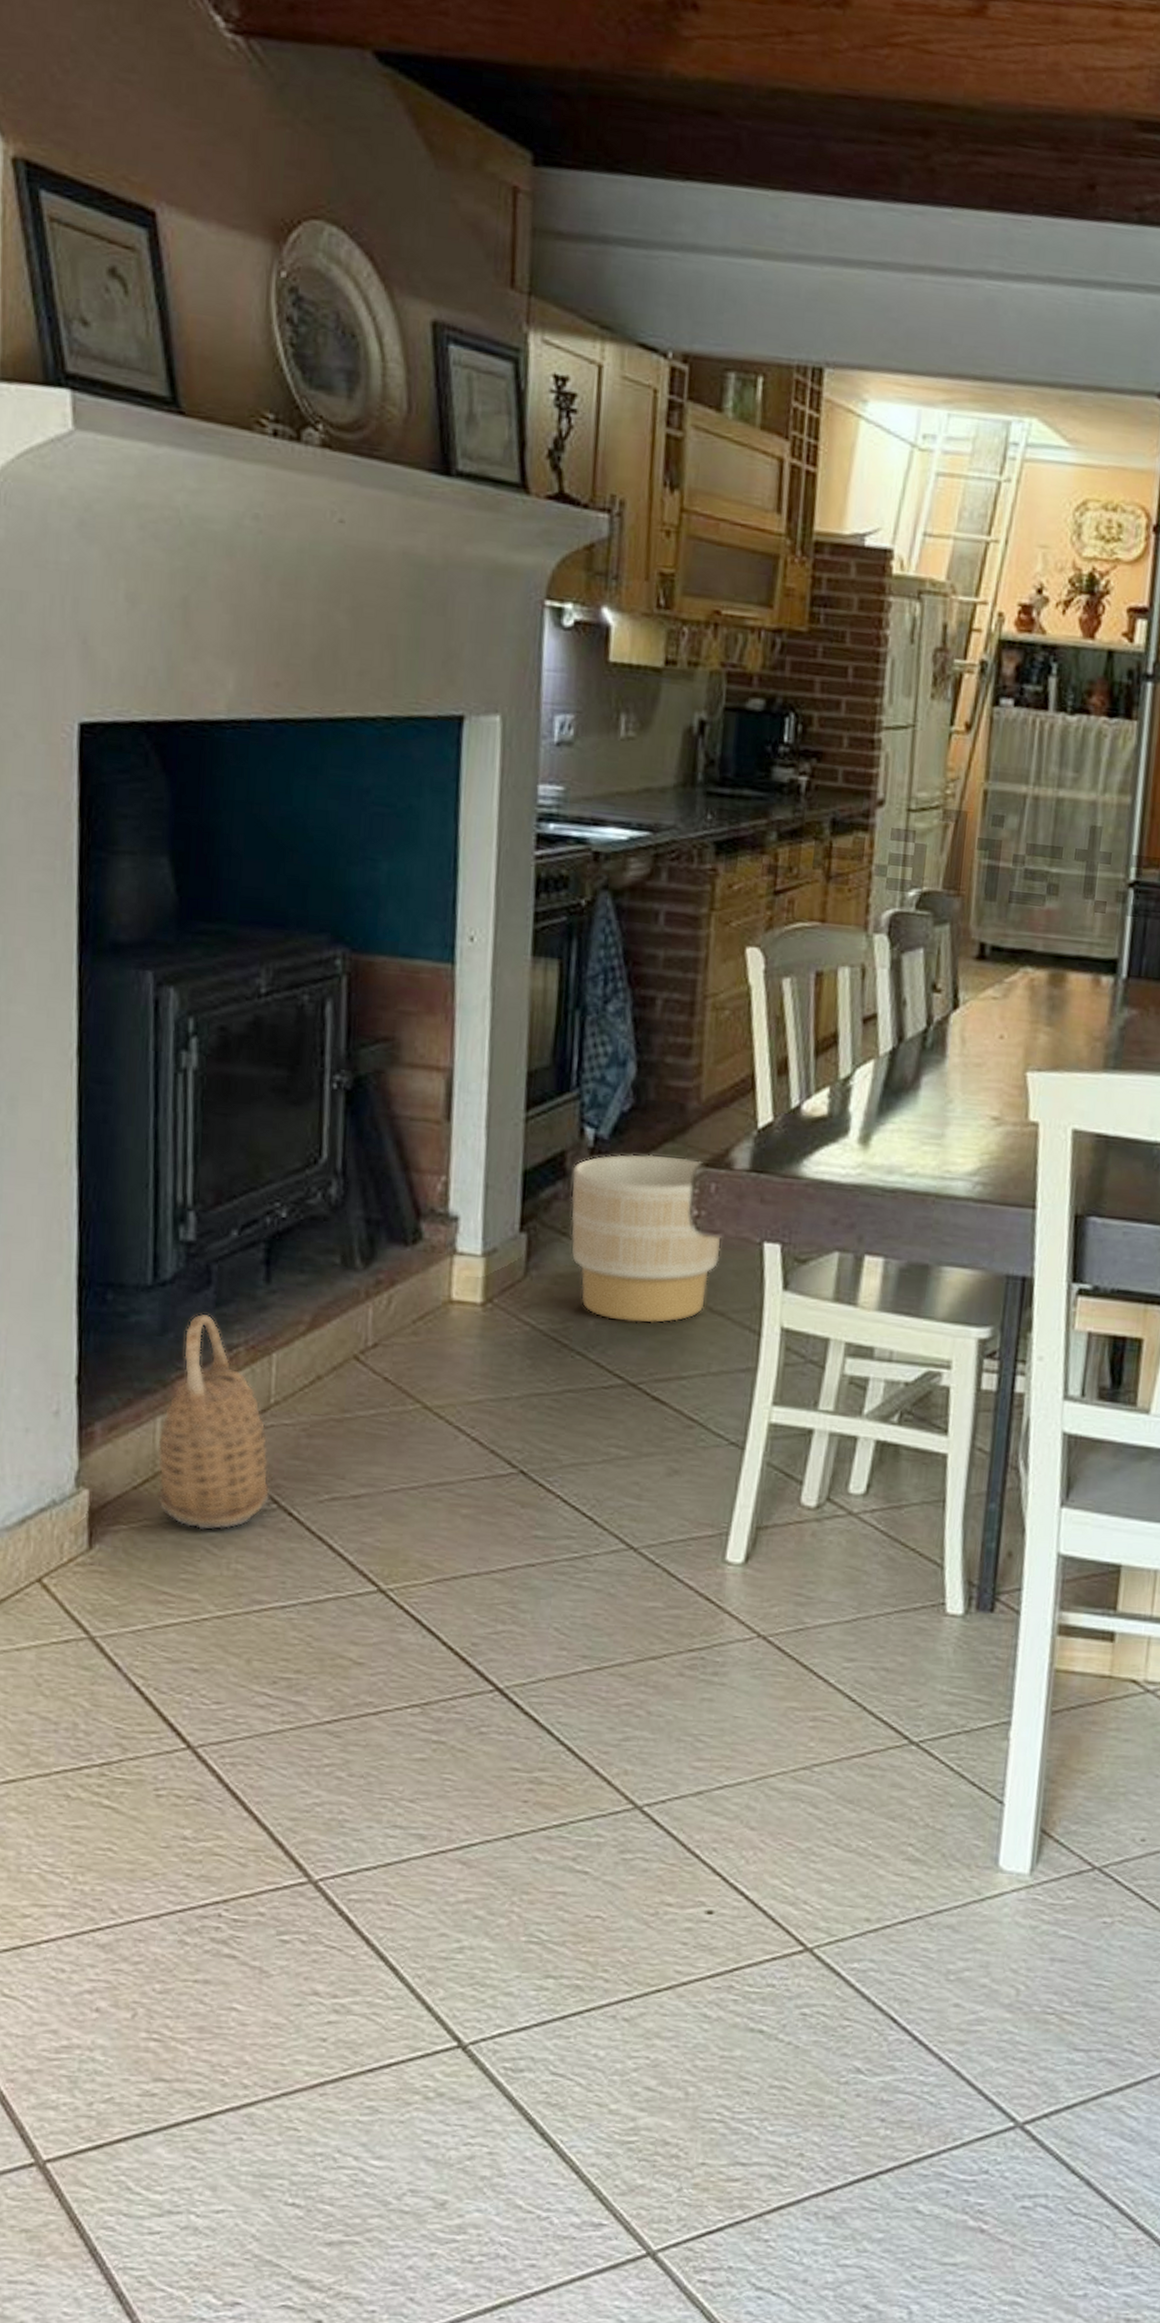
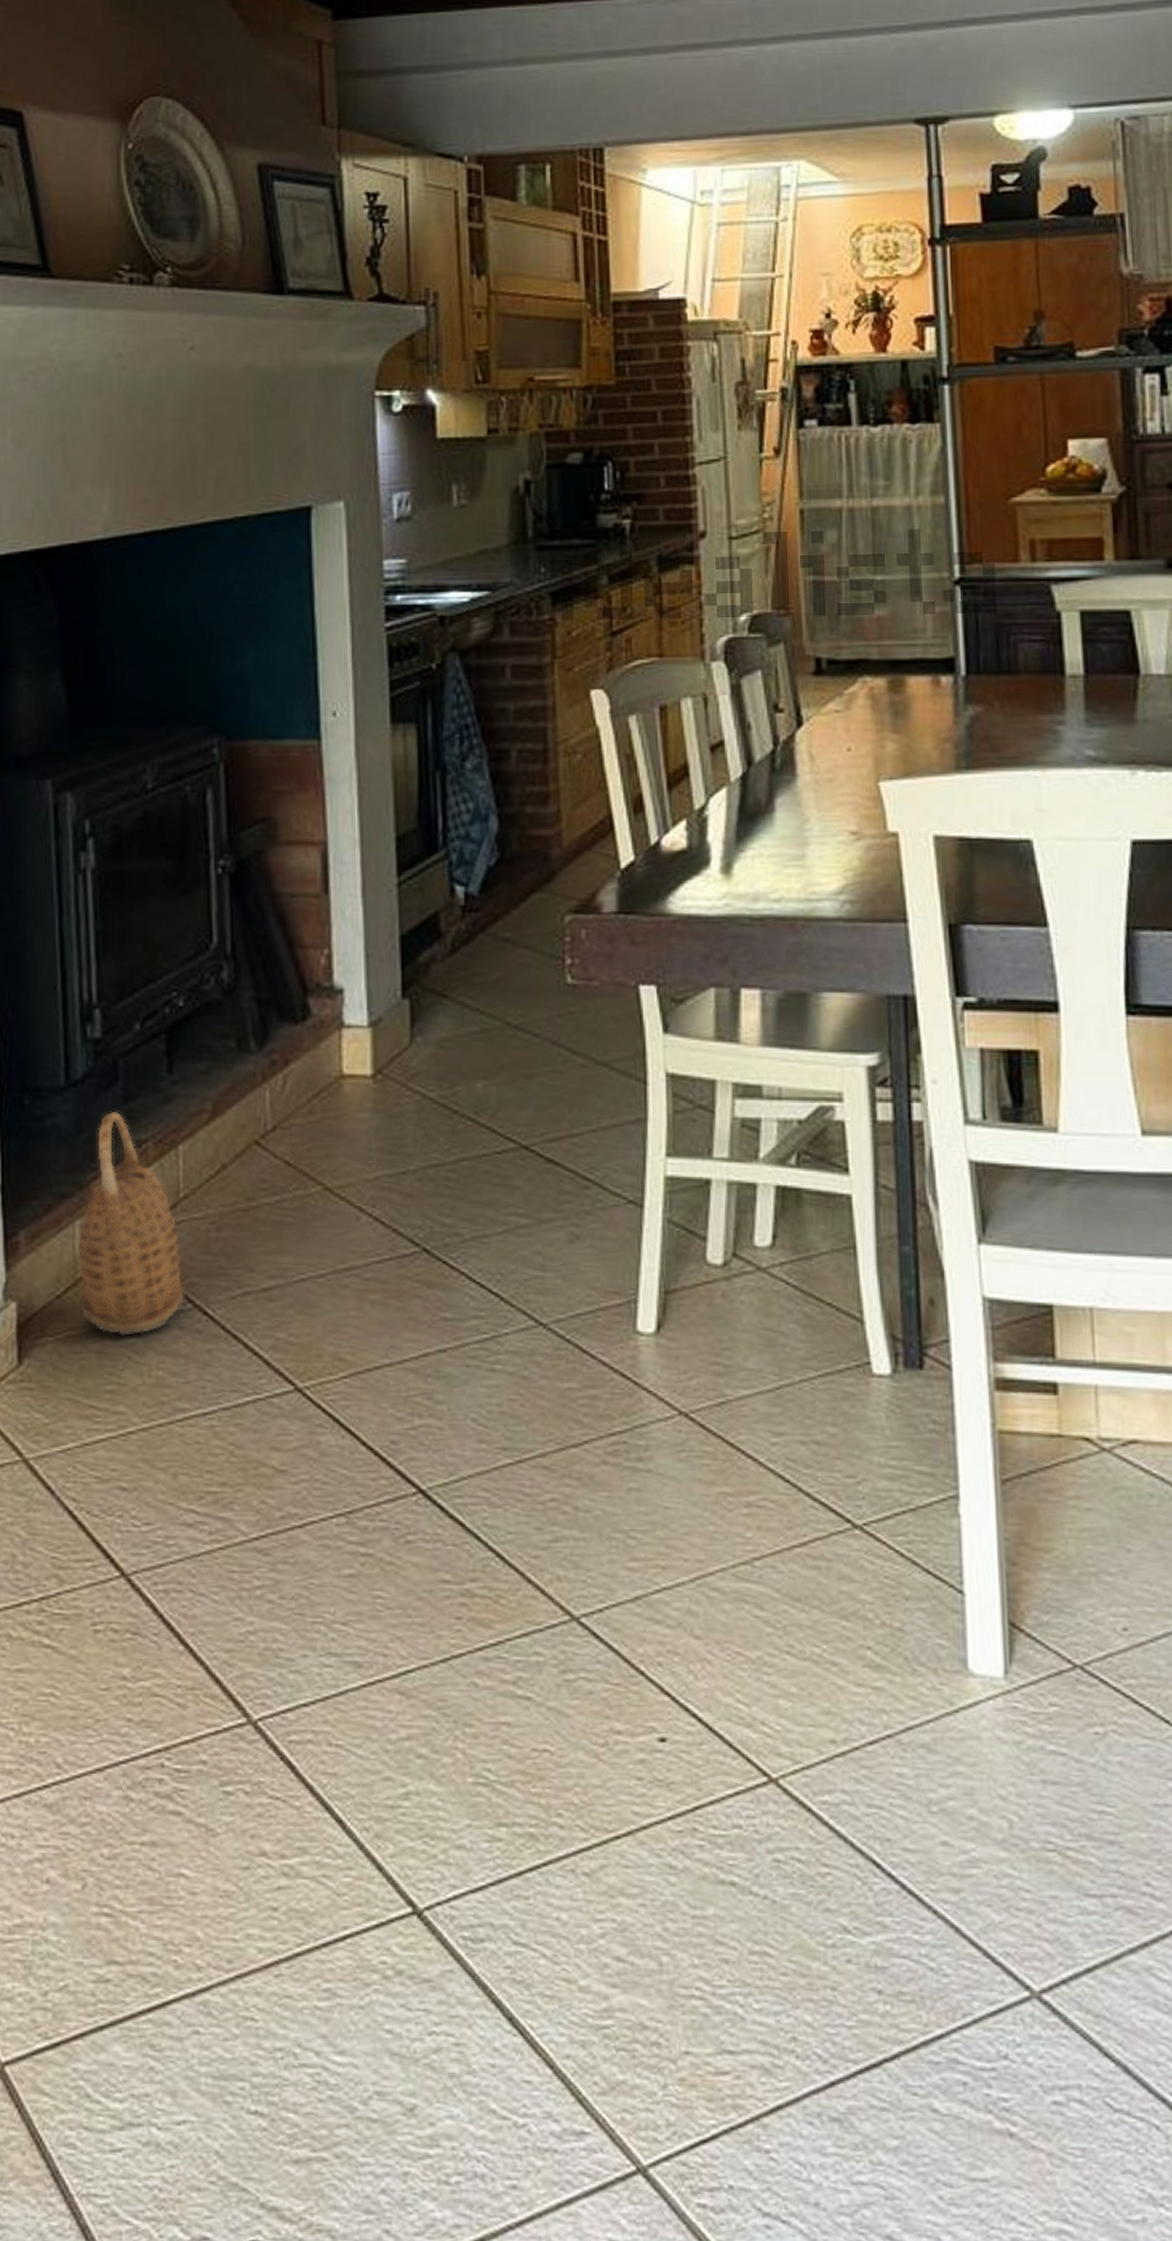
planter: present [571,1154,720,1324] -> none [448,906,597,1081]

